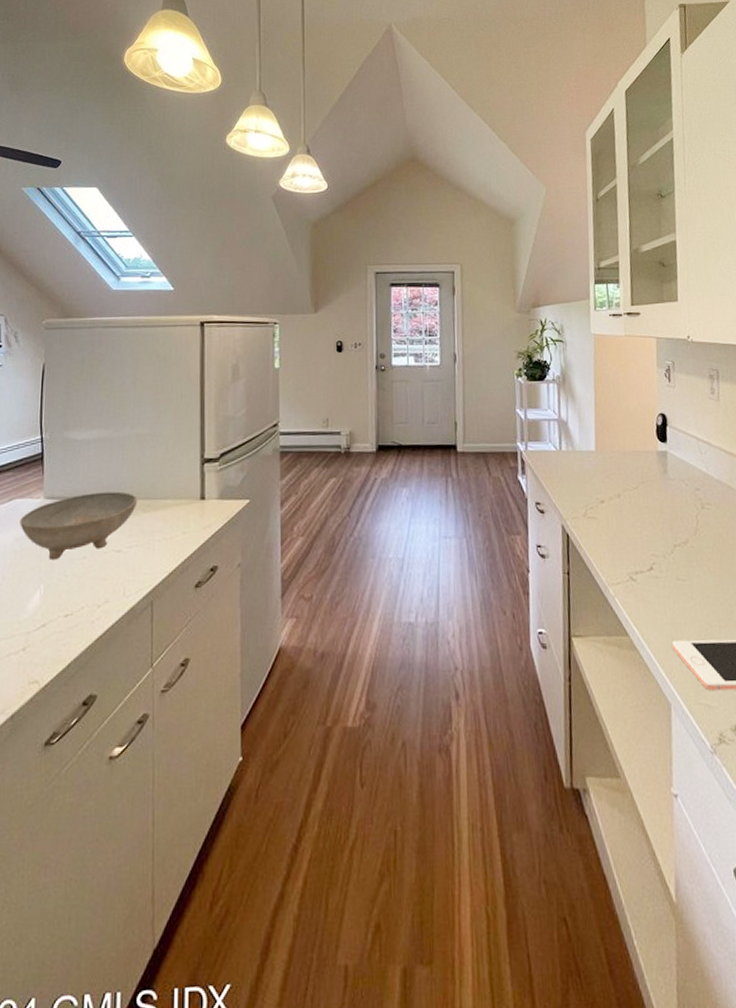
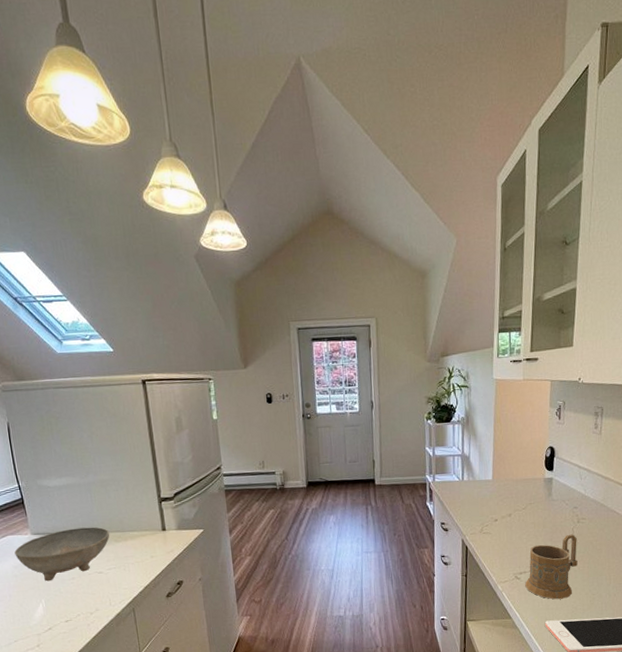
mug: none [642,523,707,611] -> present [525,534,578,600]

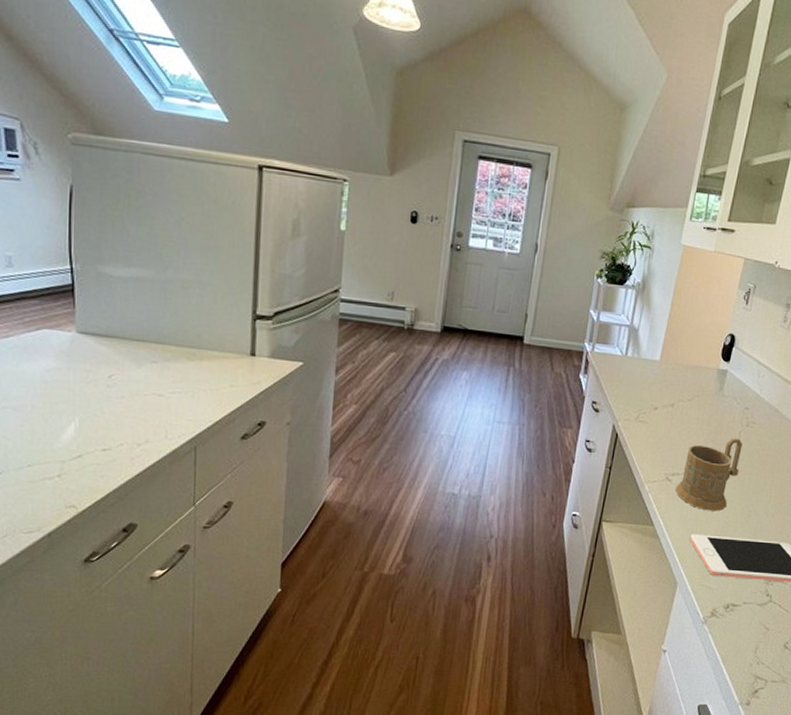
bowl: present [14,527,110,582] -> none [49,333,182,396]

